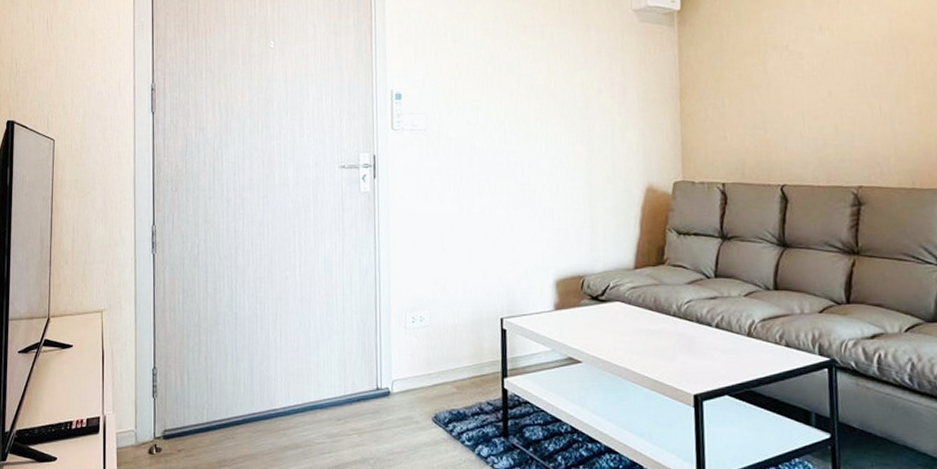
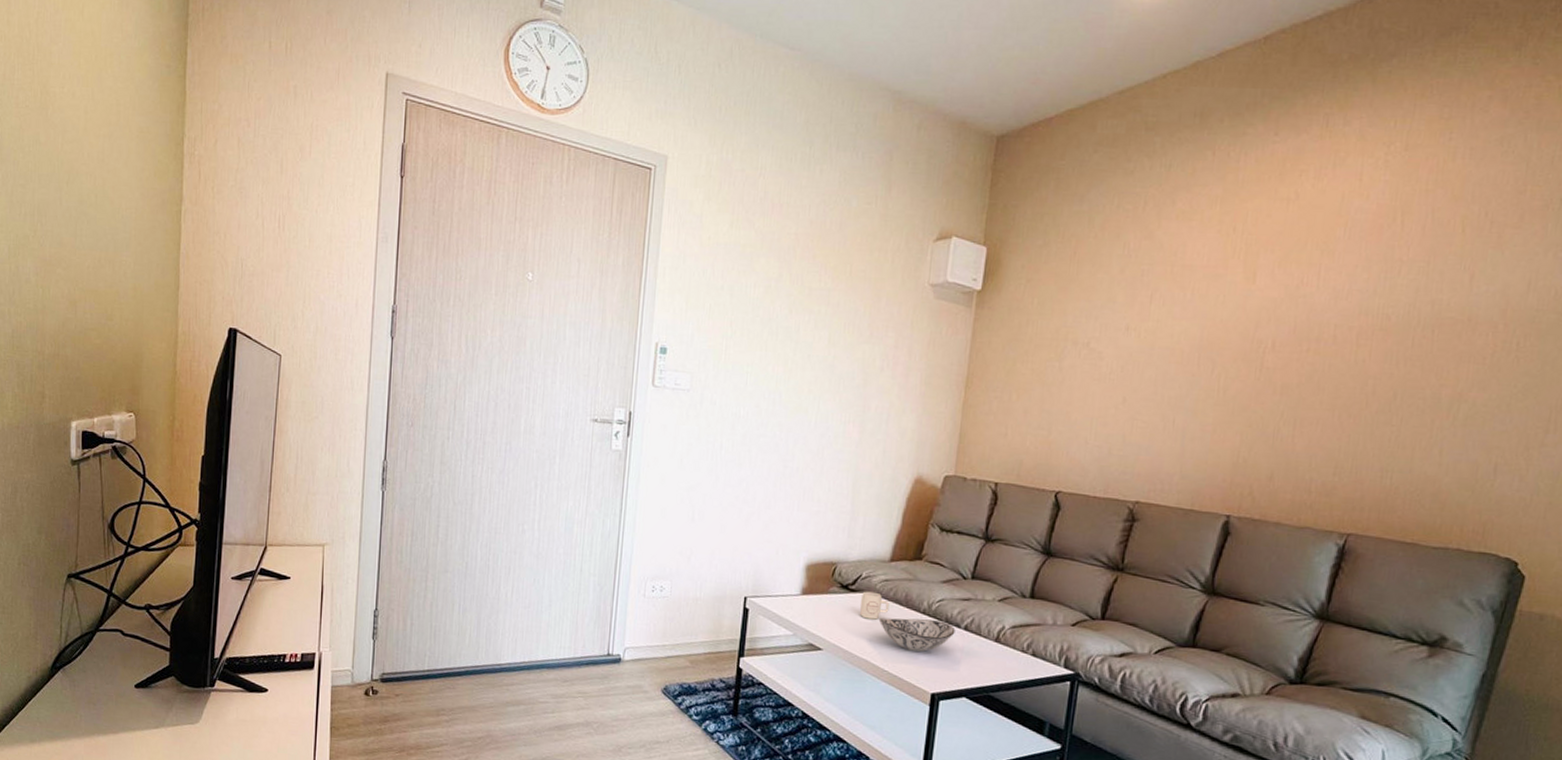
mug: none [612,300,641,327] -> present [860,591,890,620]
decorative bowl: none [631,320,708,354] -> present [878,617,955,652]

